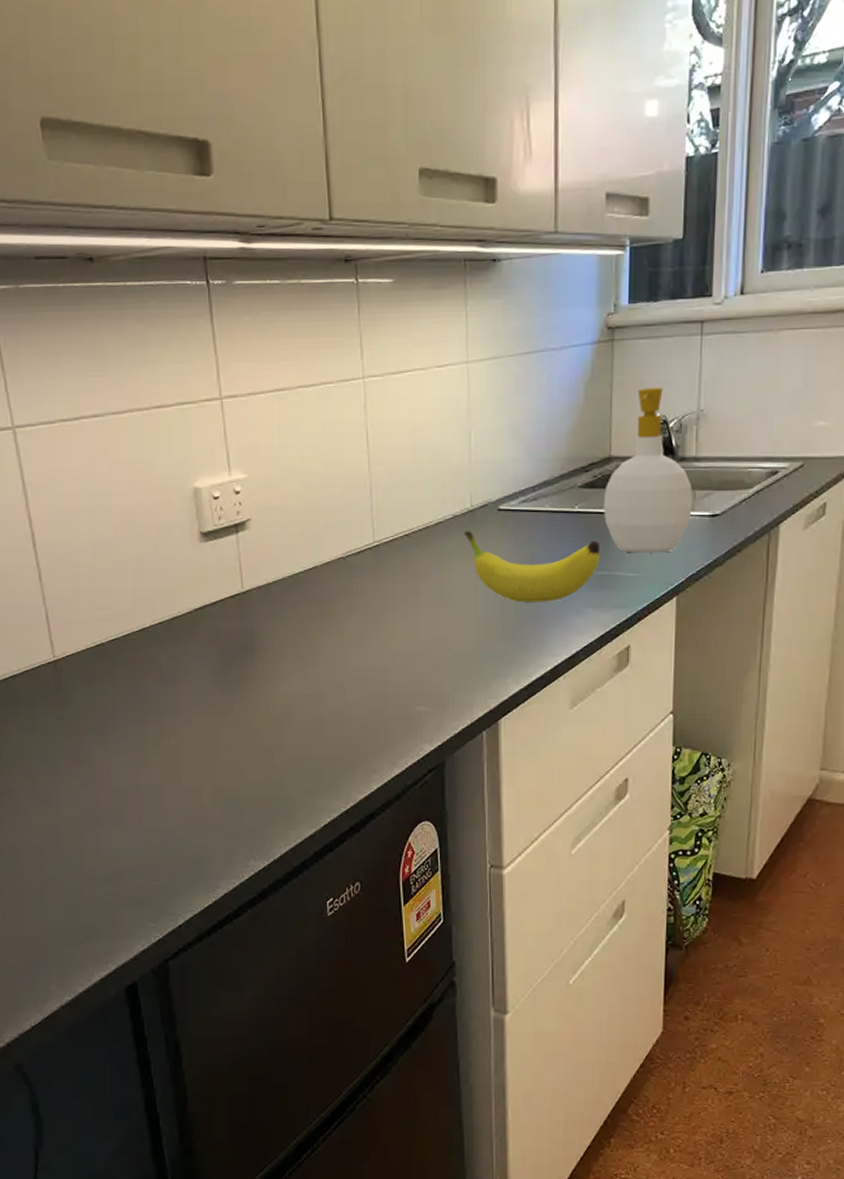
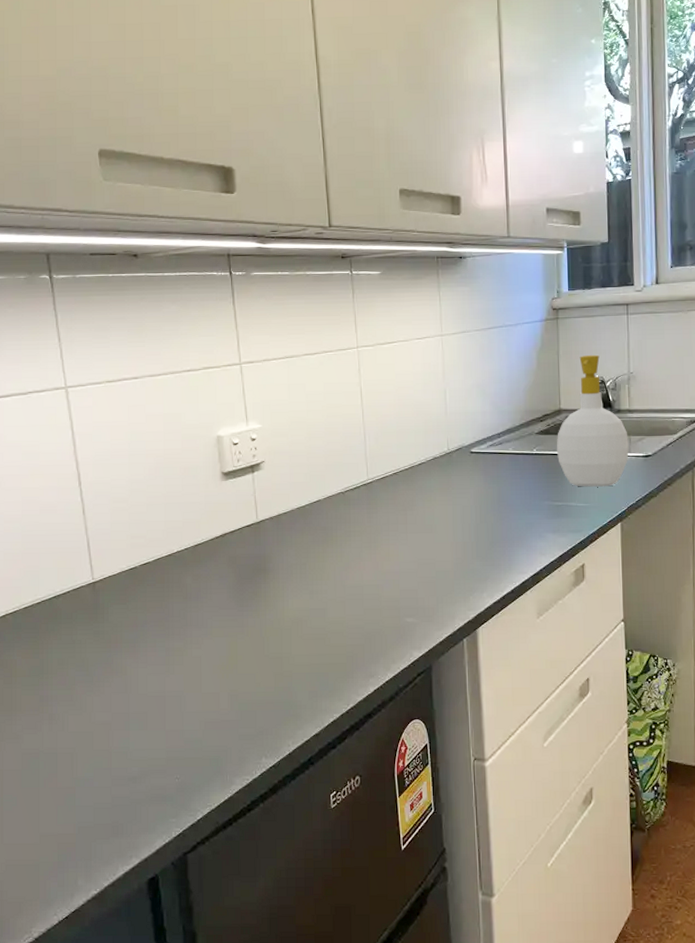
fruit: present [463,531,601,603] -> none [442,470,556,529]

